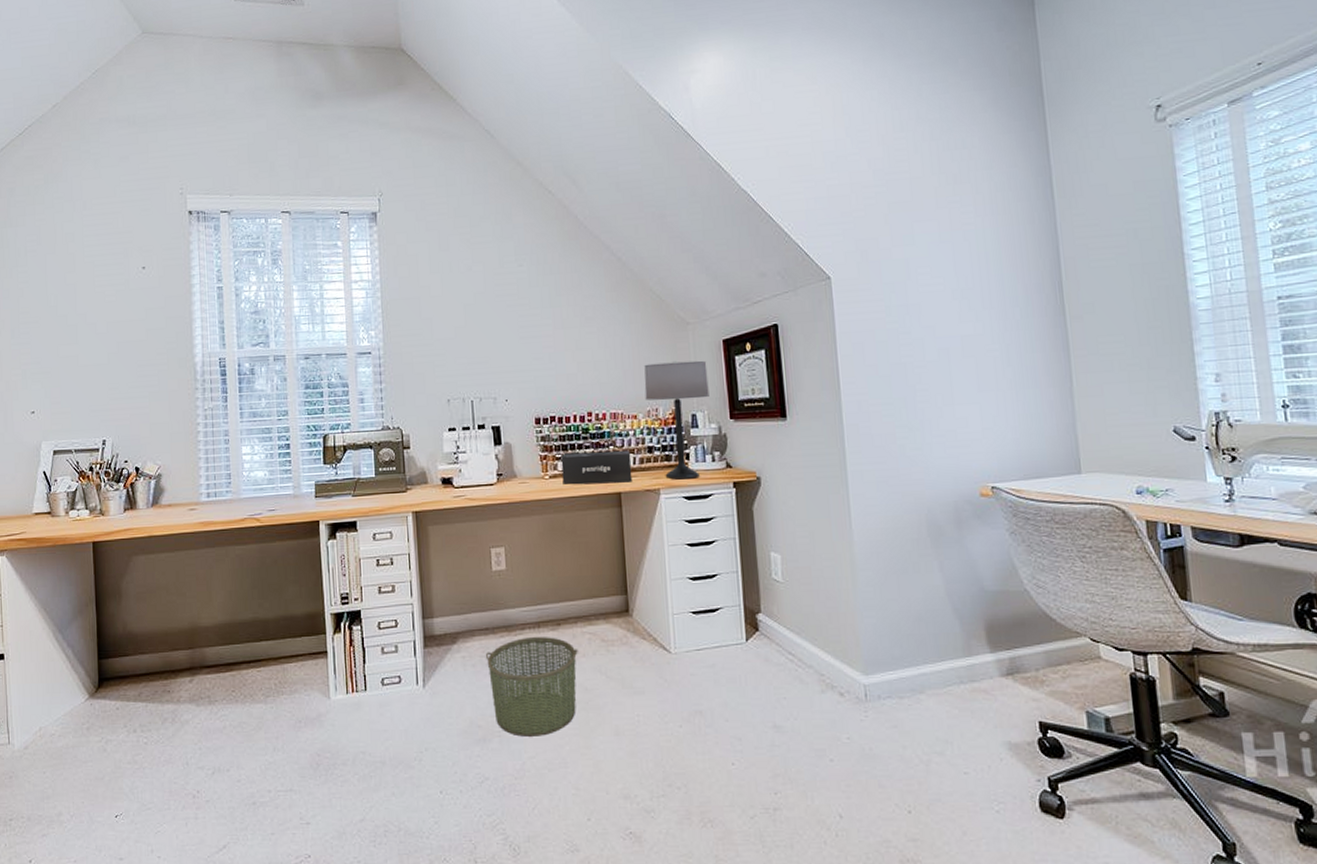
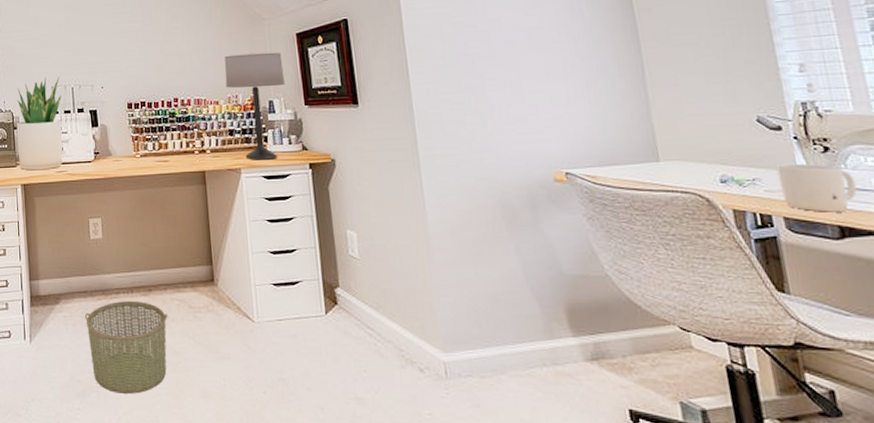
planter: none [406,388,461,496] -> present [16,76,63,171]
box: present [561,450,633,486] -> none [150,132,216,164]
mug: none [1187,473,1258,521] -> present [775,163,857,212]

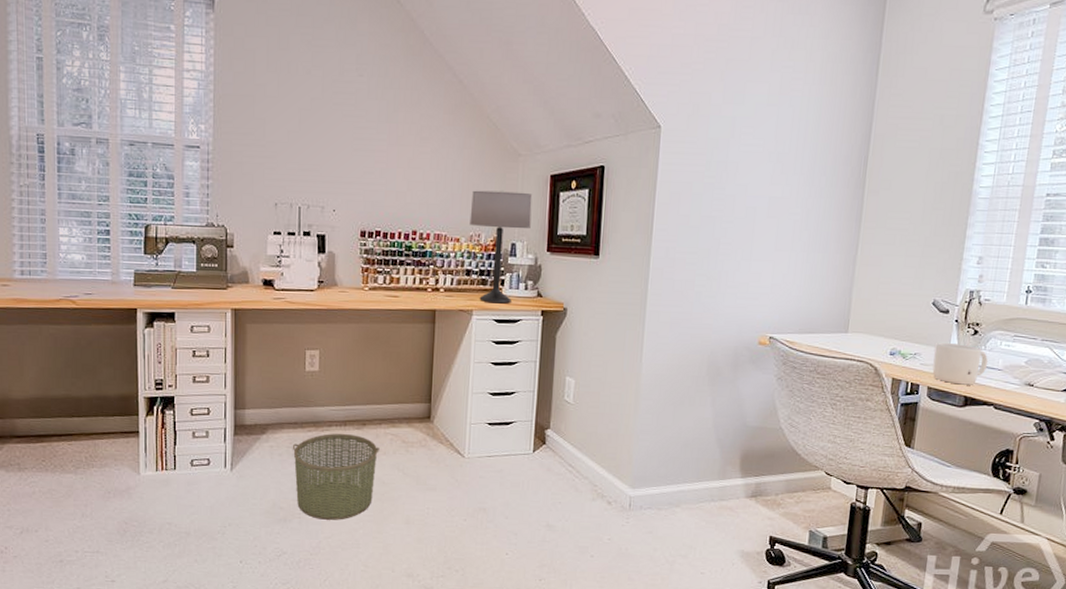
planter: present [16,76,63,171] -> none [230,192,286,296]

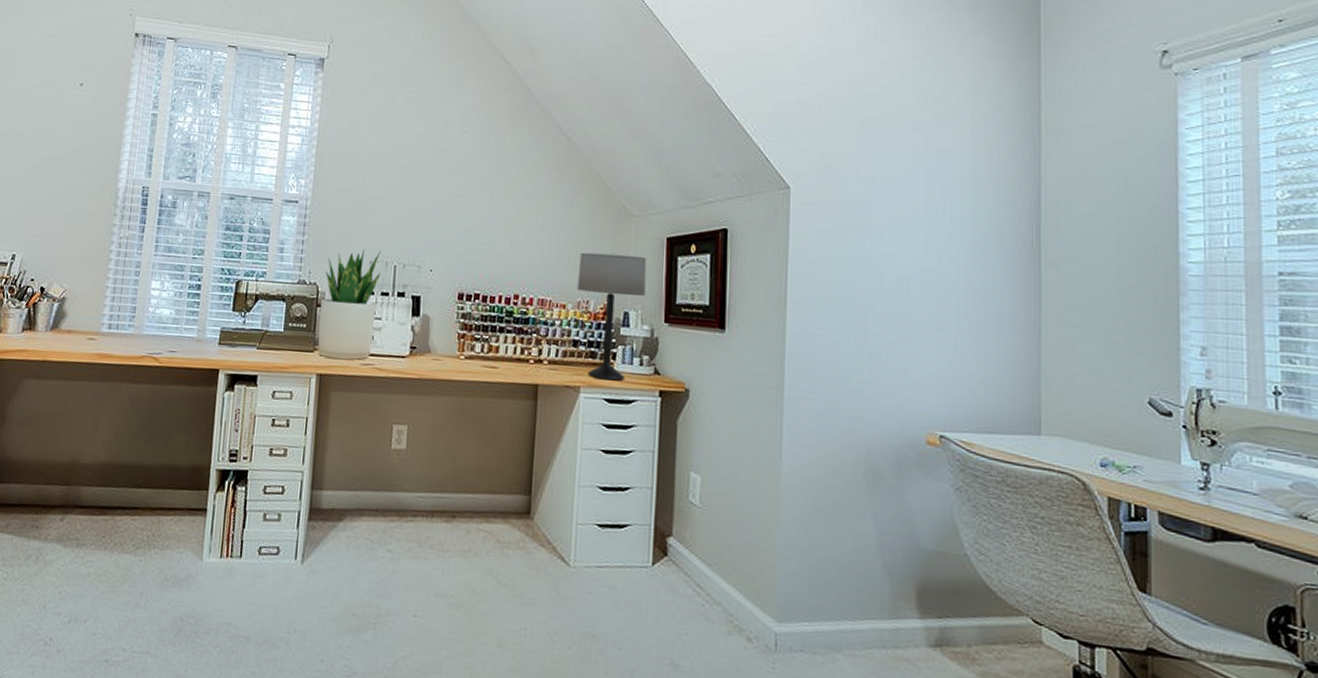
planter: none [230,192,286,296] -> present [317,249,381,360]
basket: present [292,434,380,520] -> none [371,525,470,636]
mug: present [932,342,989,385] -> none [1159,452,1238,513]

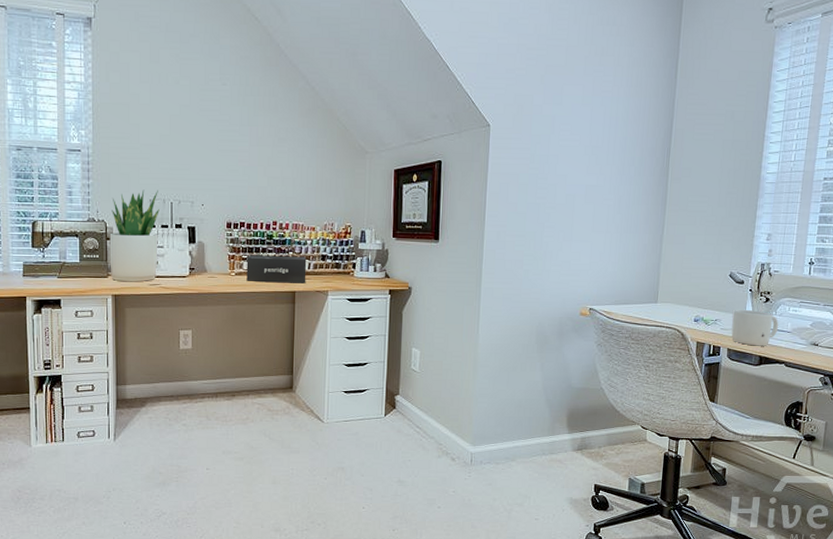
box: none [478,334,554,375] -> present [246,255,307,283]
table lamp: present [577,252,647,381] -> none [324,184,379,285]
mug: none [1159,452,1238,513] -> present [731,309,779,346]

